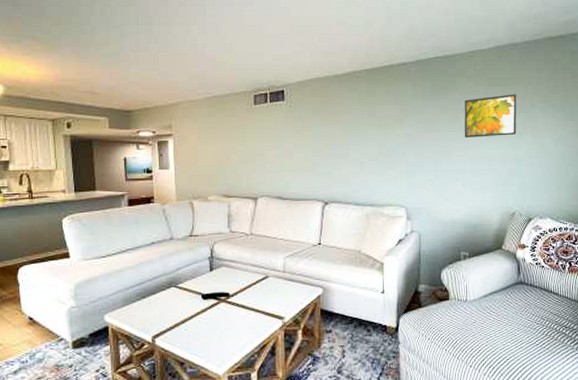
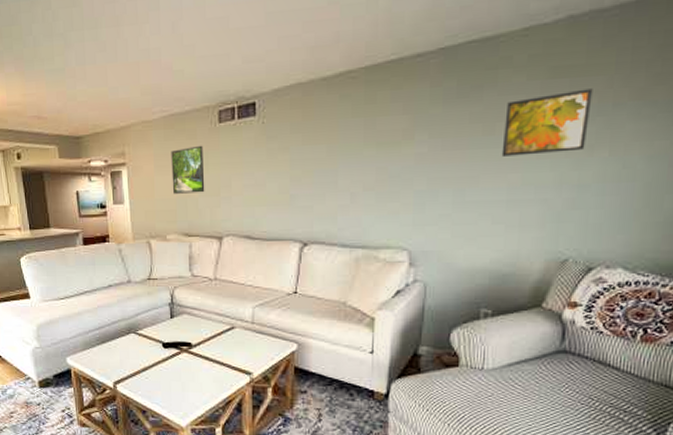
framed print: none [213,122,242,161] -> present [171,145,205,194]

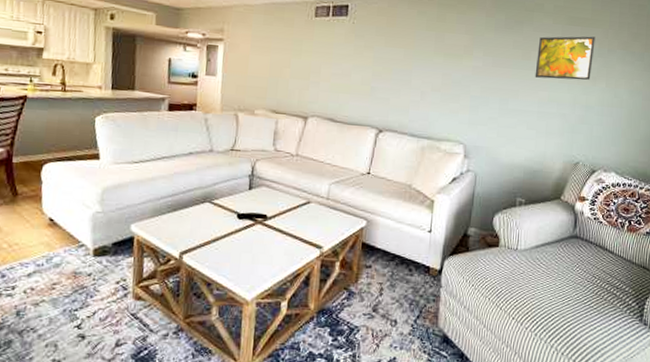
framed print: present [171,145,205,194] -> none [266,33,298,75]

